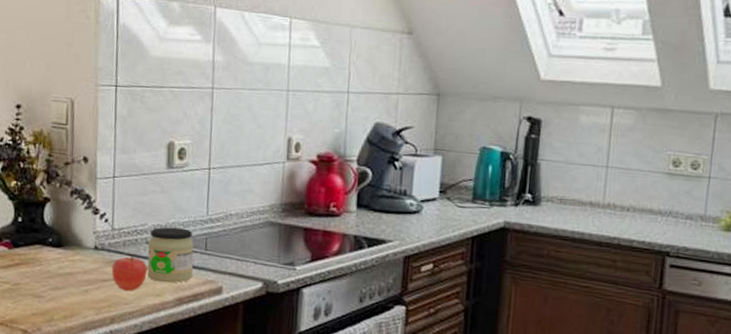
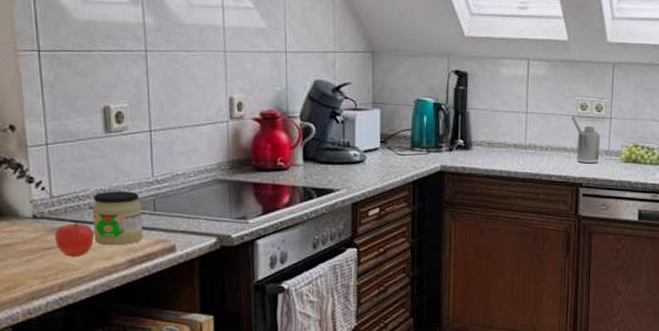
soap dispenser: none [660,173,696,230] -> present [571,116,601,164]

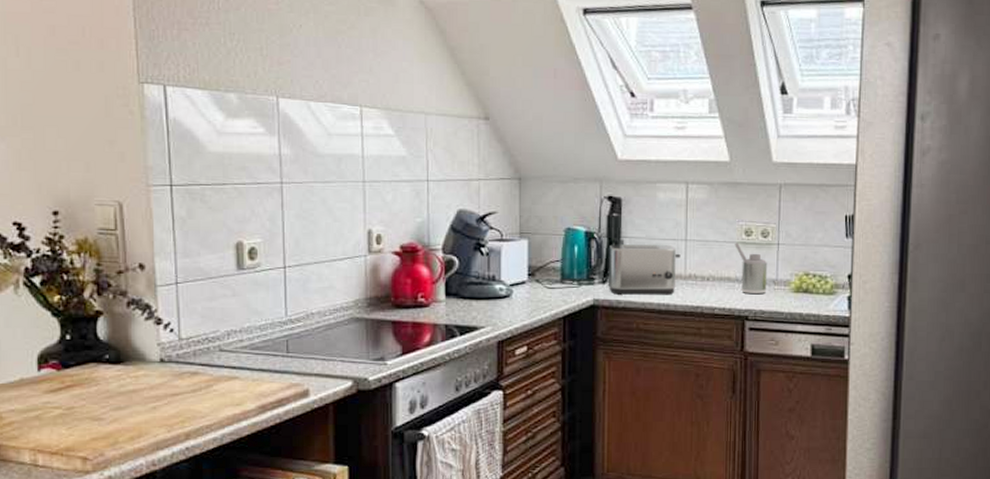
fruit: present [54,220,94,258] -> none [182,364,223,404]
jar: present [91,191,144,246] -> none [221,332,275,391]
toaster: none [454,115,522,163] -> present [608,243,681,295]

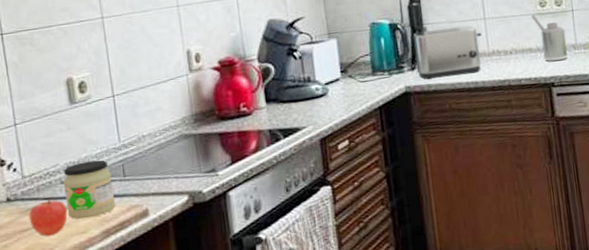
fruit: none [182,364,223,404] -> present [28,197,68,237]
jar: none [221,332,275,391] -> present [62,159,116,220]

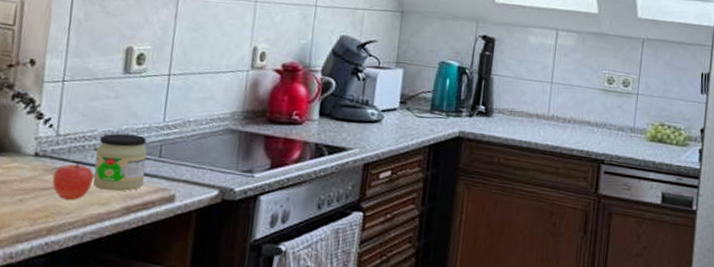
toaster: present [412,25,482,79] -> none [474,80,546,133]
soap dispenser: present [531,14,568,62] -> none [597,89,627,141]

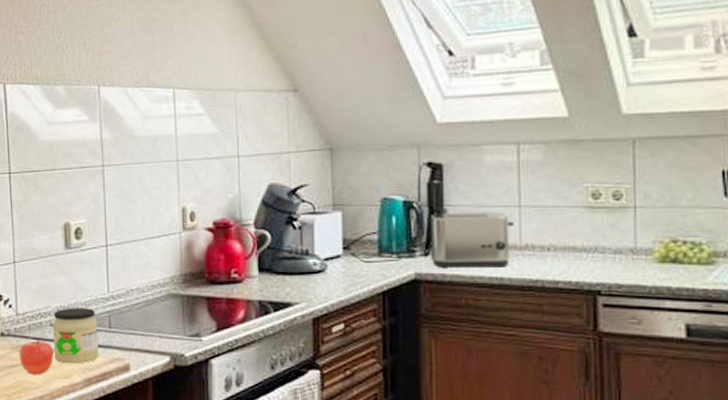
toaster: none [474,80,546,133] -> present [429,211,514,268]

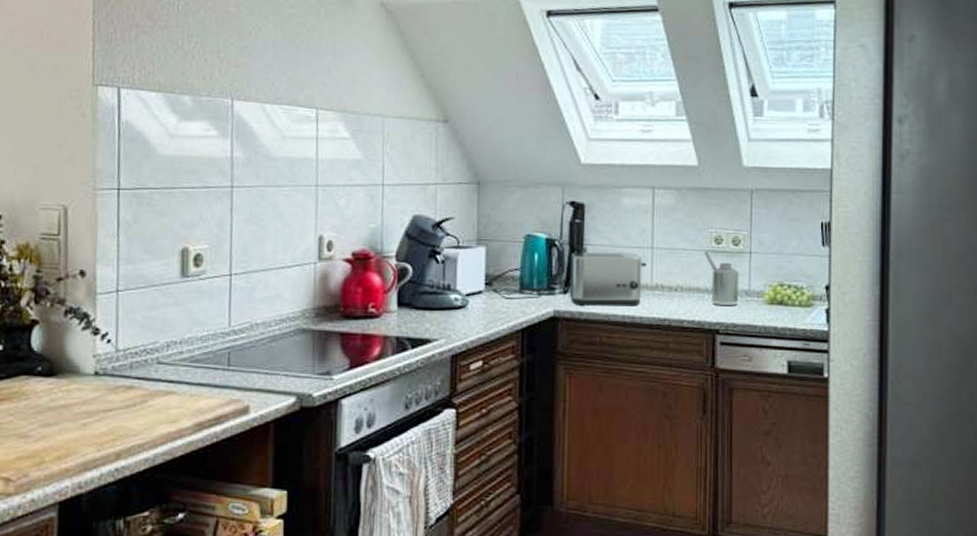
fruit: present [19,338,54,376] -> none [115,378,160,421]
jar: present [52,308,99,364] -> none [159,343,215,407]
soap dispenser: none [579,207,623,266] -> present [704,251,739,307]

